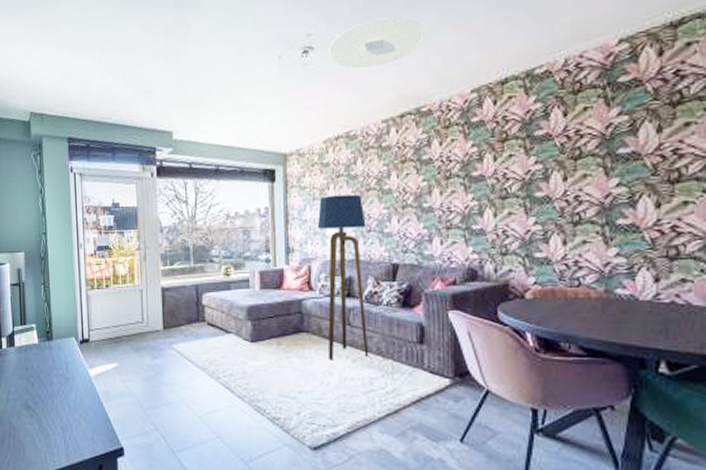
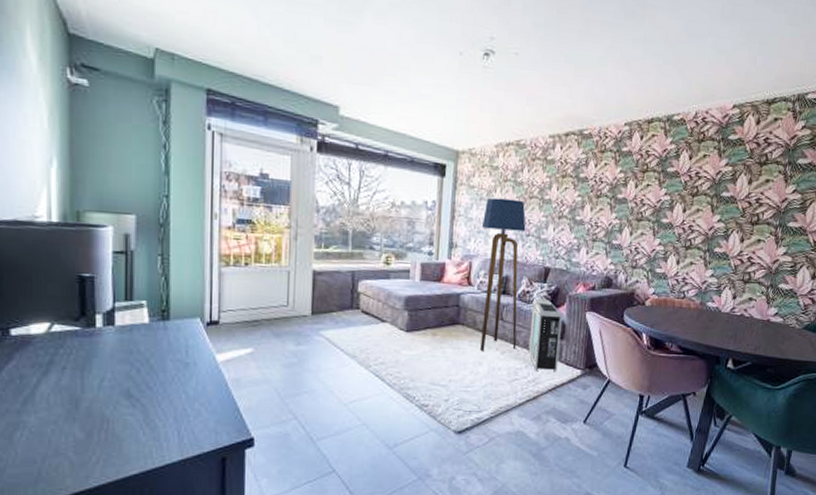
ceiling light: present [328,17,424,68] -> none [508,39,594,84]
air purifier: none [382,300,420,382] -> present [528,299,562,373]

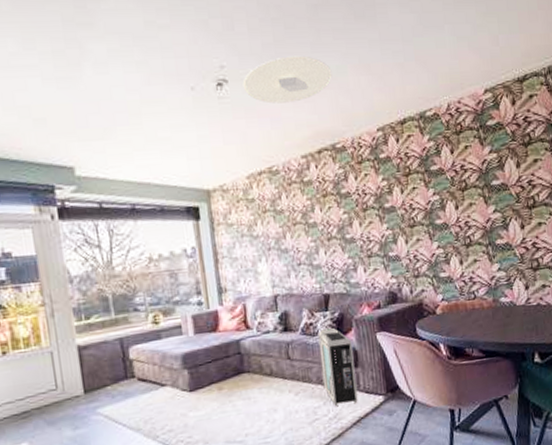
floor lamp: present [480,197,526,352] -> none [248,229,310,397]
ceiling light: none [508,39,594,84] -> present [242,55,332,104]

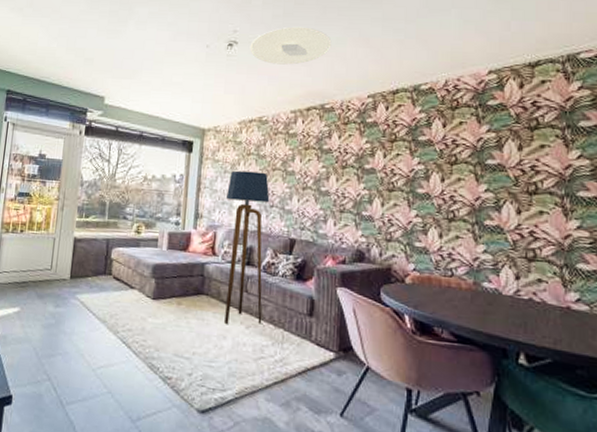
floor lamp: none [248,229,310,397] -> present [225,170,270,325]
air purifier: present [318,328,358,406] -> none [275,271,310,353]

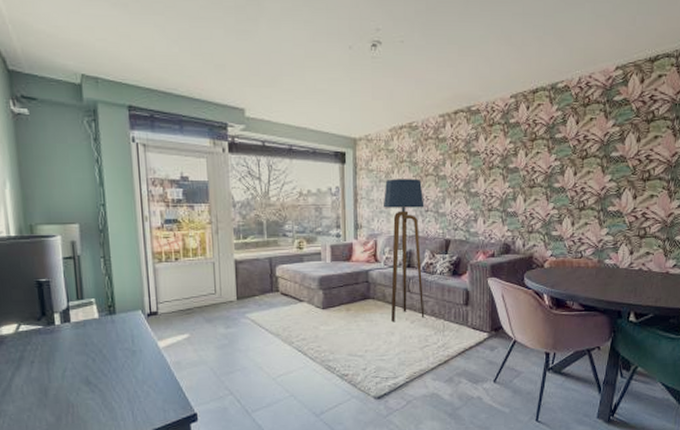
ceiling light: present [250,26,332,65] -> none [394,23,475,66]

